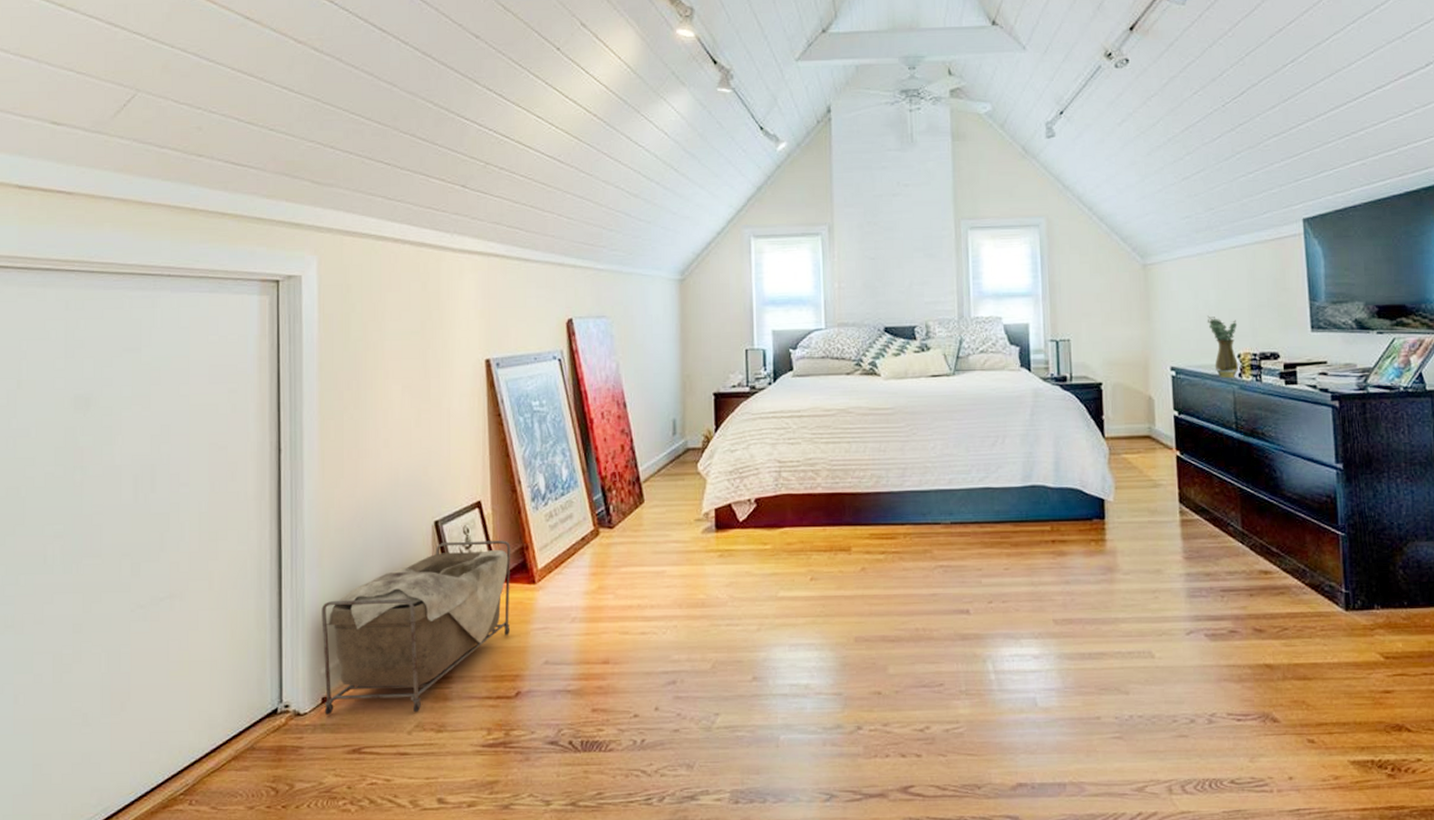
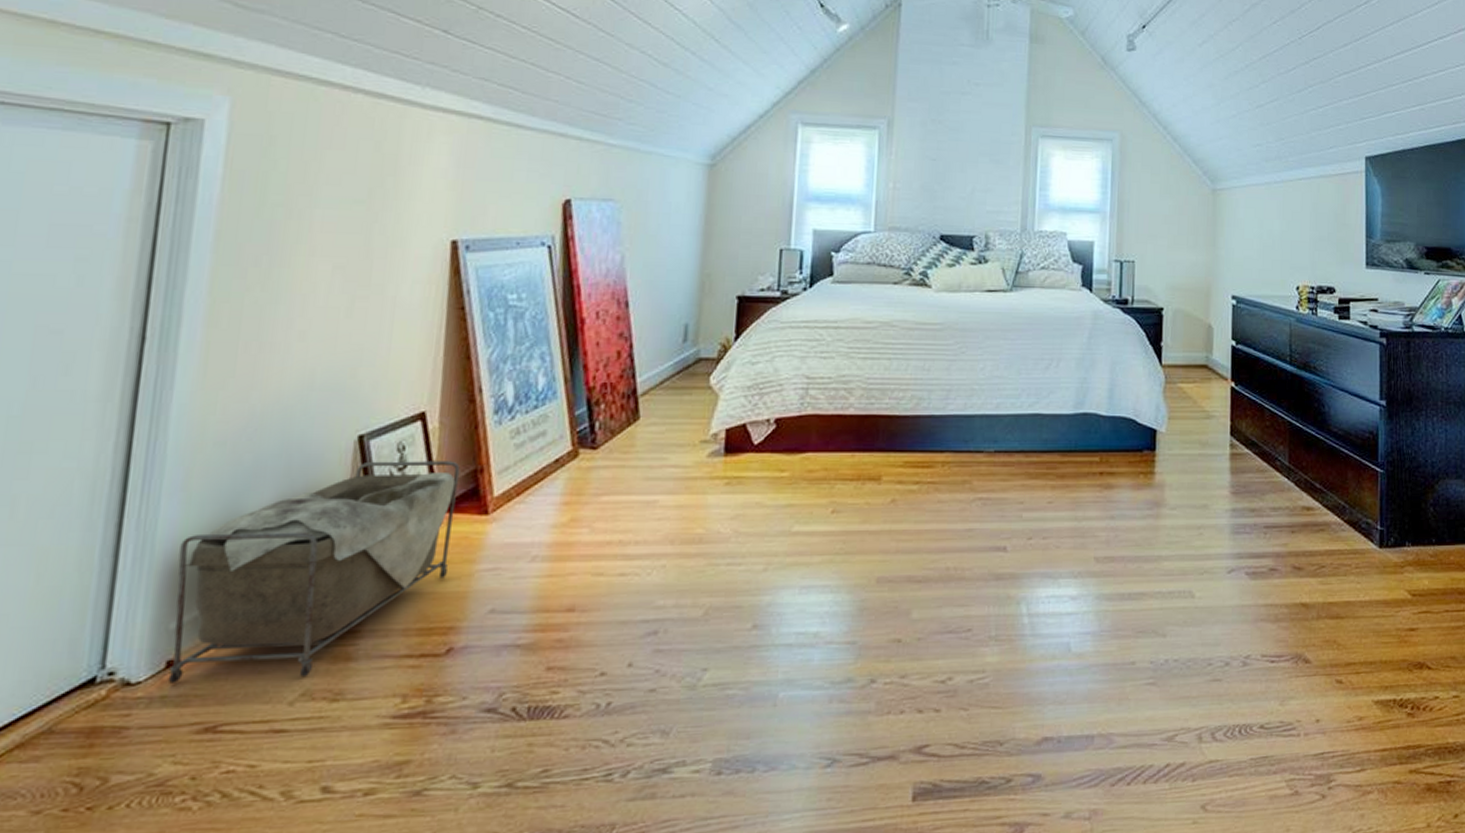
vase: present [1207,315,1238,379] -> none [1269,246,1298,311]

